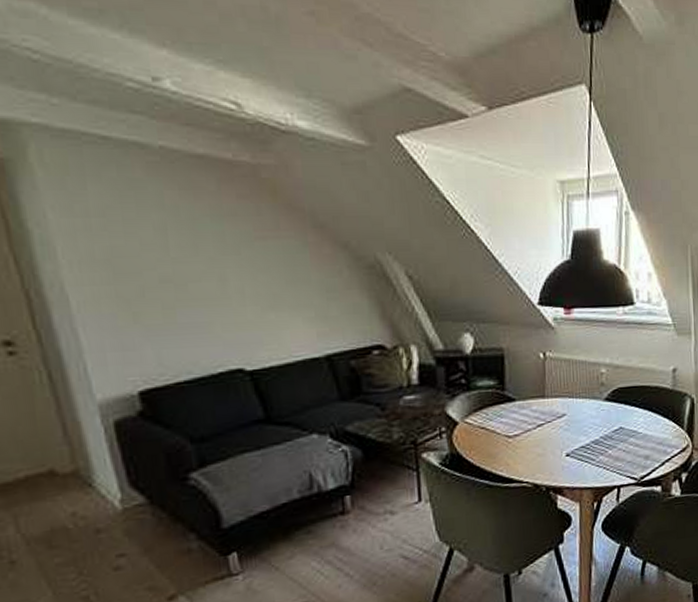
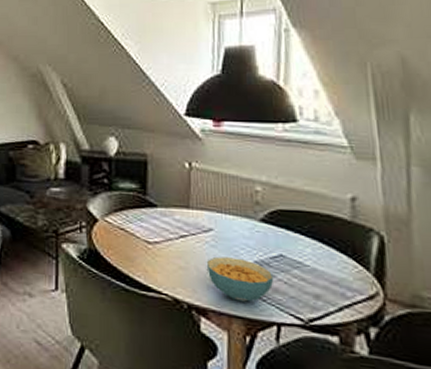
cereal bowl: none [561,436,616,475] -> present [206,256,274,302]

